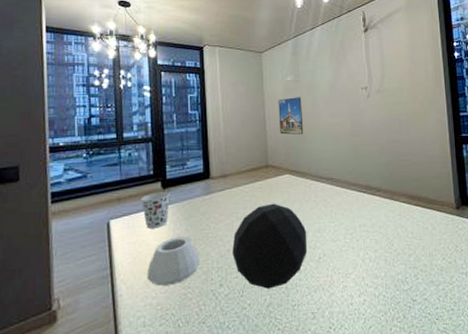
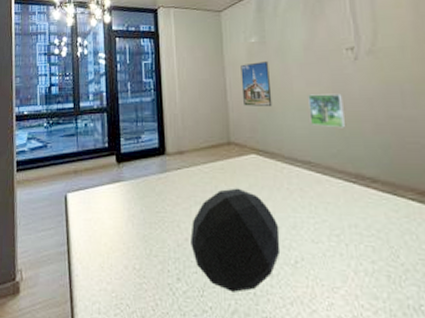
cup: present [141,192,170,229] -> none [96,167,125,206]
cup: present [147,236,201,286] -> none [102,217,156,271]
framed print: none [332,123,359,151] -> present [308,93,345,128]

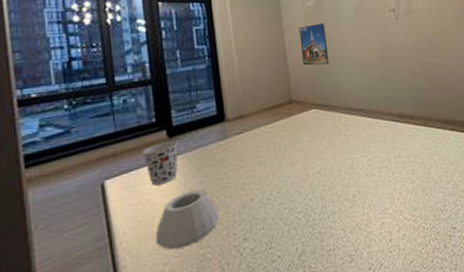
cup: none [96,167,125,206] -> present [142,141,179,186]
cup: none [102,217,156,271] -> present [155,189,220,250]
decorative orb: present [190,188,281,292] -> none [256,141,341,237]
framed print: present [308,93,345,128] -> none [360,49,390,78]

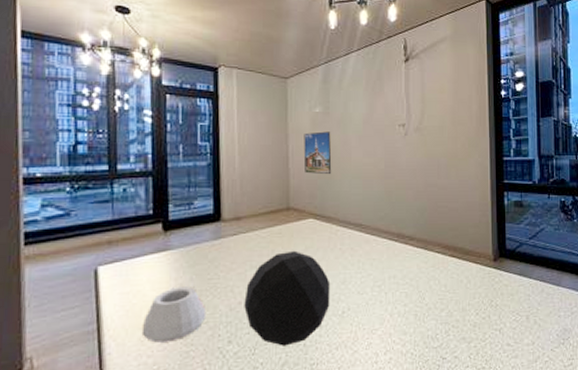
cup: present [142,141,179,186] -> none [137,235,173,277]
decorative orb: none [256,141,341,237] -> present [244,250,331,346]

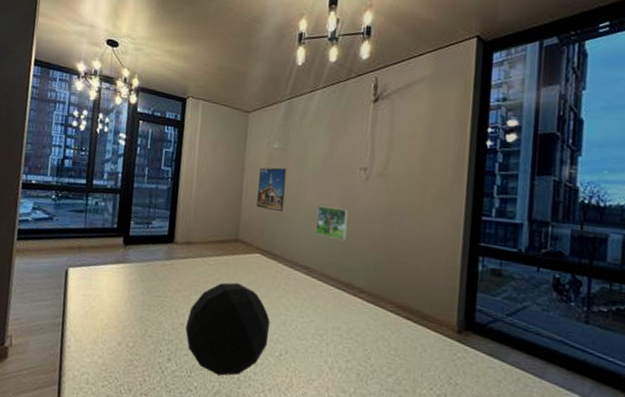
cup: present [141,287,207,343] -> none [96,297,152,348]
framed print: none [364,164,392,195] -> present [315,205,349,241]

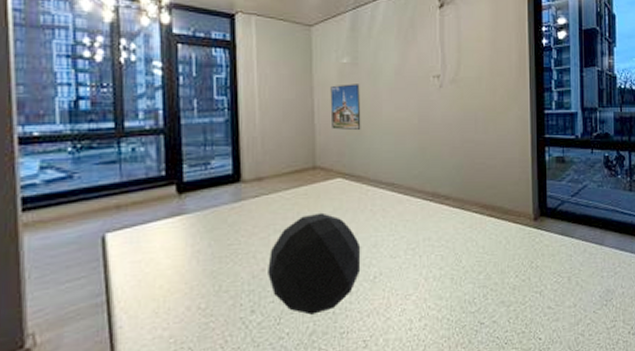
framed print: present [315,205,349,241] -> none [396,119,427,151]

